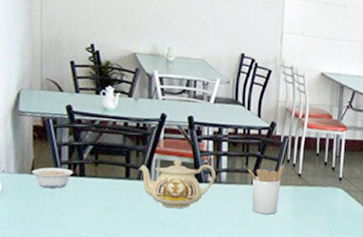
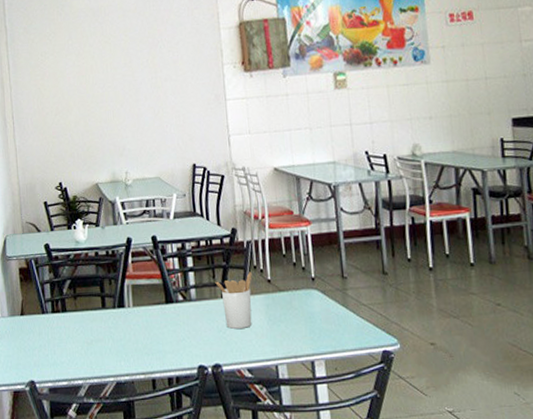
legume: present [28,167,73,188] -> none [19,305,56,327]
teapot: present [138,158,216,209] -> none [112,280,185,334]

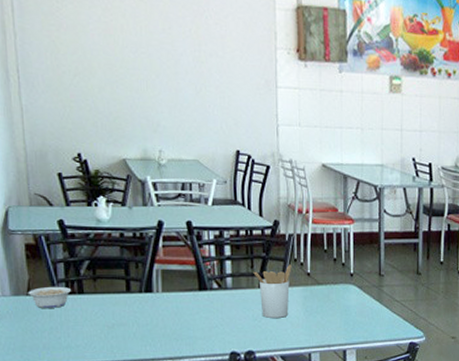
legume: none [19,305,56,327] -> present [25,286,71,308]

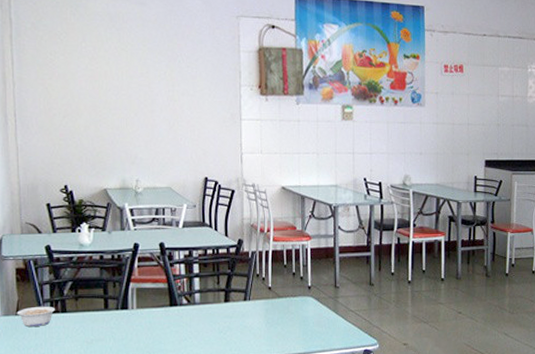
utensil holder: present [253,264,292,318] -> none [219,279,254,330]

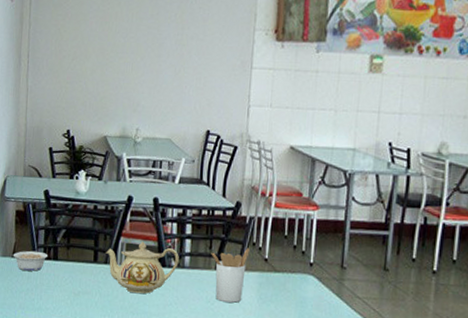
teapot: none [116,284,189,334] -> present [106,241,179,294]
utensil holder: none [219,279,254,330] -> present [211,248,250,303]

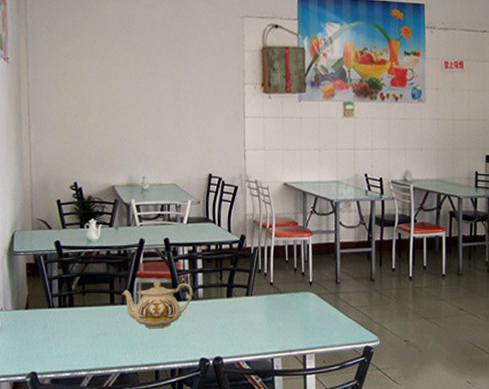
legume: present [10,250,47,271] -> none [24,300,63,321]
utensil holder: present [211,248,250,303] -> none [222,275,256,325]

